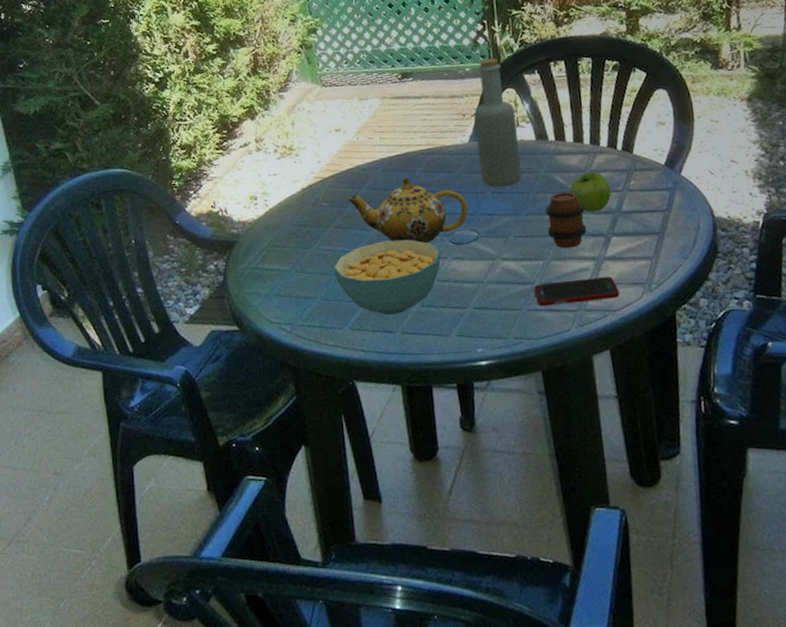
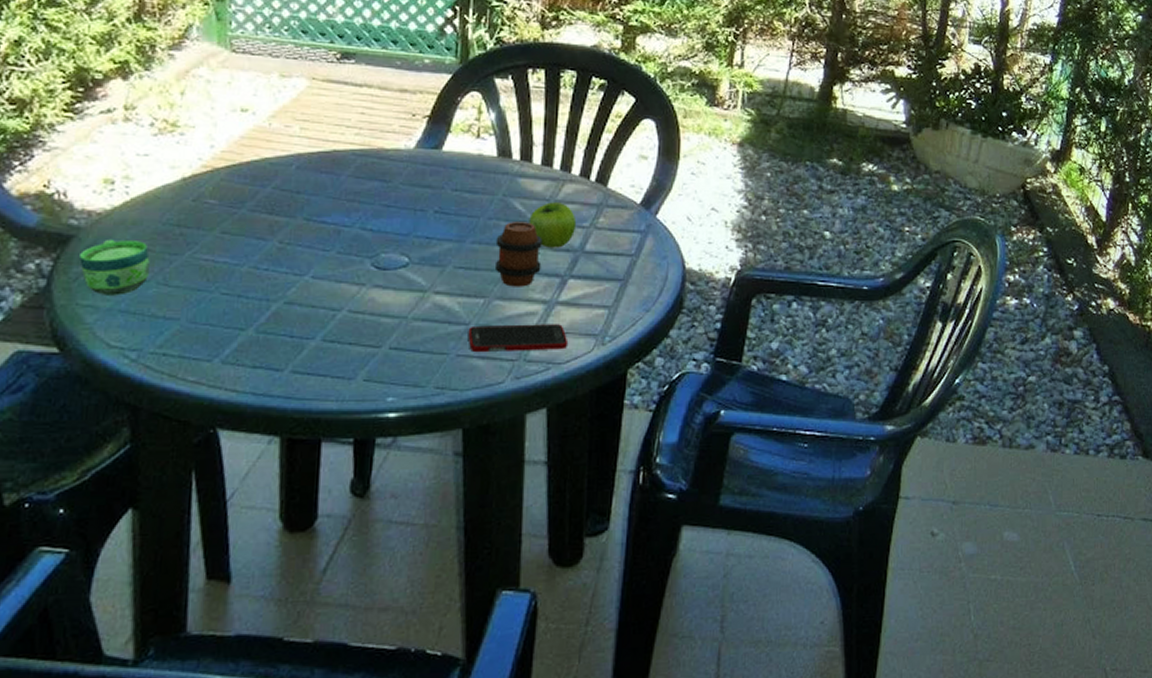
cup: none [242,240,290,284] -> present [79,239,150,296]
cereal bowl: present [333,239,441,315] -> none [210,255,357,350]
teapot: present [348,177,468,244] -> none [244,181,402,265]
bottle: present [474,58,521,188] -> none [423,52,477,207]

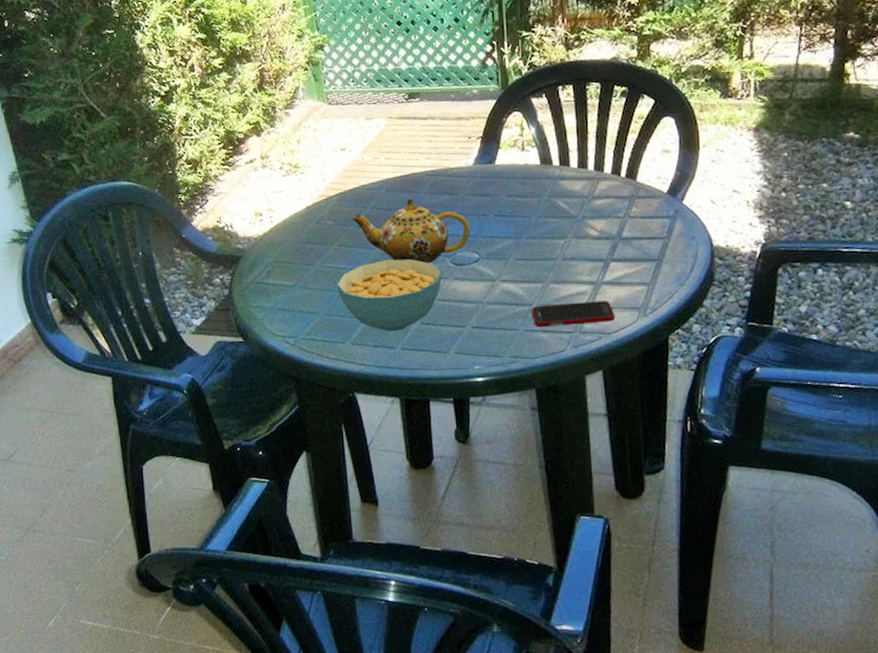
cup: present [79,239,150,296] -> none [247,256,294,299]
cereal bowl: none [210,255,357,350] -> present [337,258,442,332]
teapot: none [244,181,402,265] -> present [352,198,470,264]
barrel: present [494,222,543,287] -> none [546,217,586,272]
fruit: present [529,202,577,248] -> none [572,198,613,238]

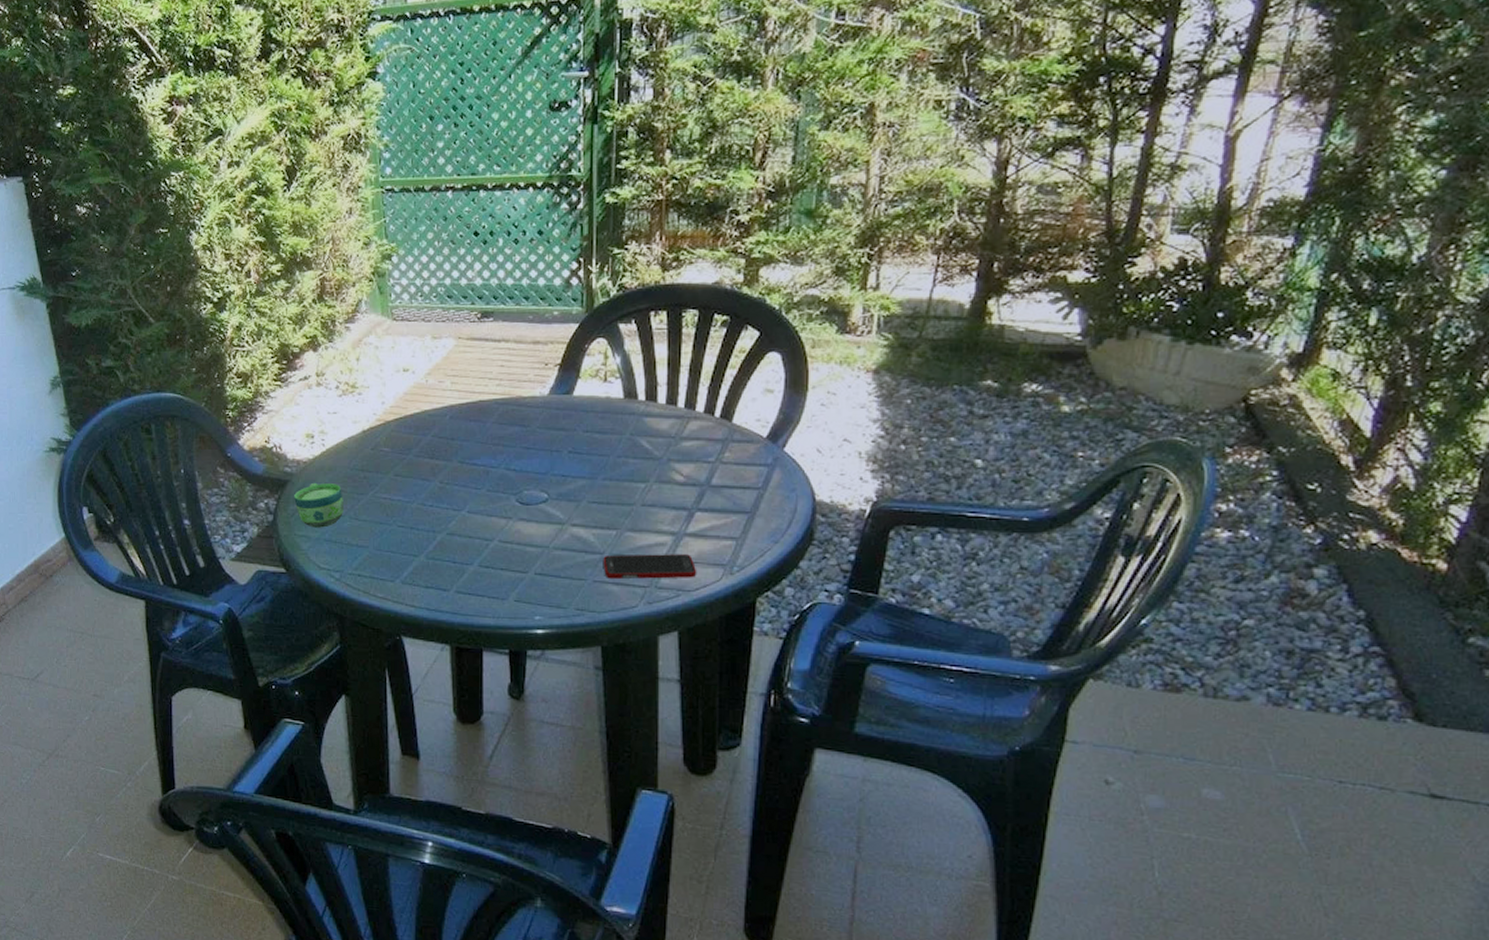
cup: none [247,256,294,299] -> present [294,482,343,528]
cereal bowl: present [337,258,442,332] -> none [389,494,505,573]
teapot: present [352,198,470,264] -> none [410,428,540,501]

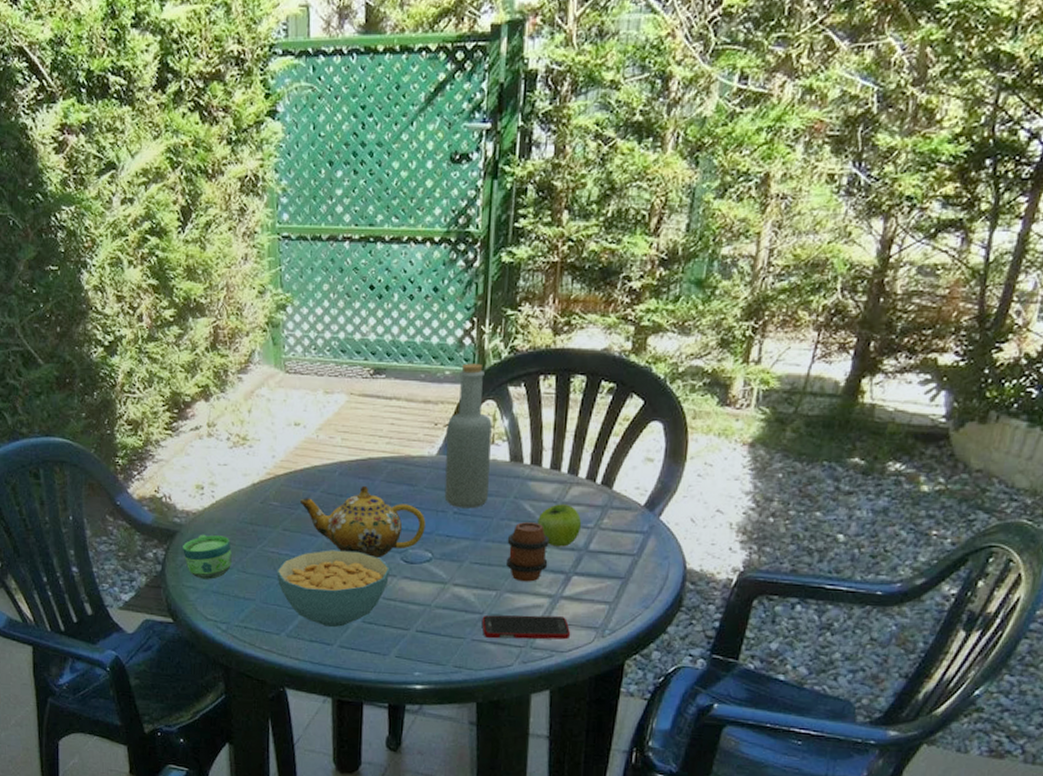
cereal bowl: none [389,494,505,573] -> present [277,550,390,628]
teapot: none [410,428,540,501] -> present [299,485,426,559]
bottle: none [557,302,604,447] -> present [444,363,492,509]
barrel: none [625,459,669,520] -> present [505,522,550,582]
fruit: none [656,439,702,483] -> present [537,504,582,547]

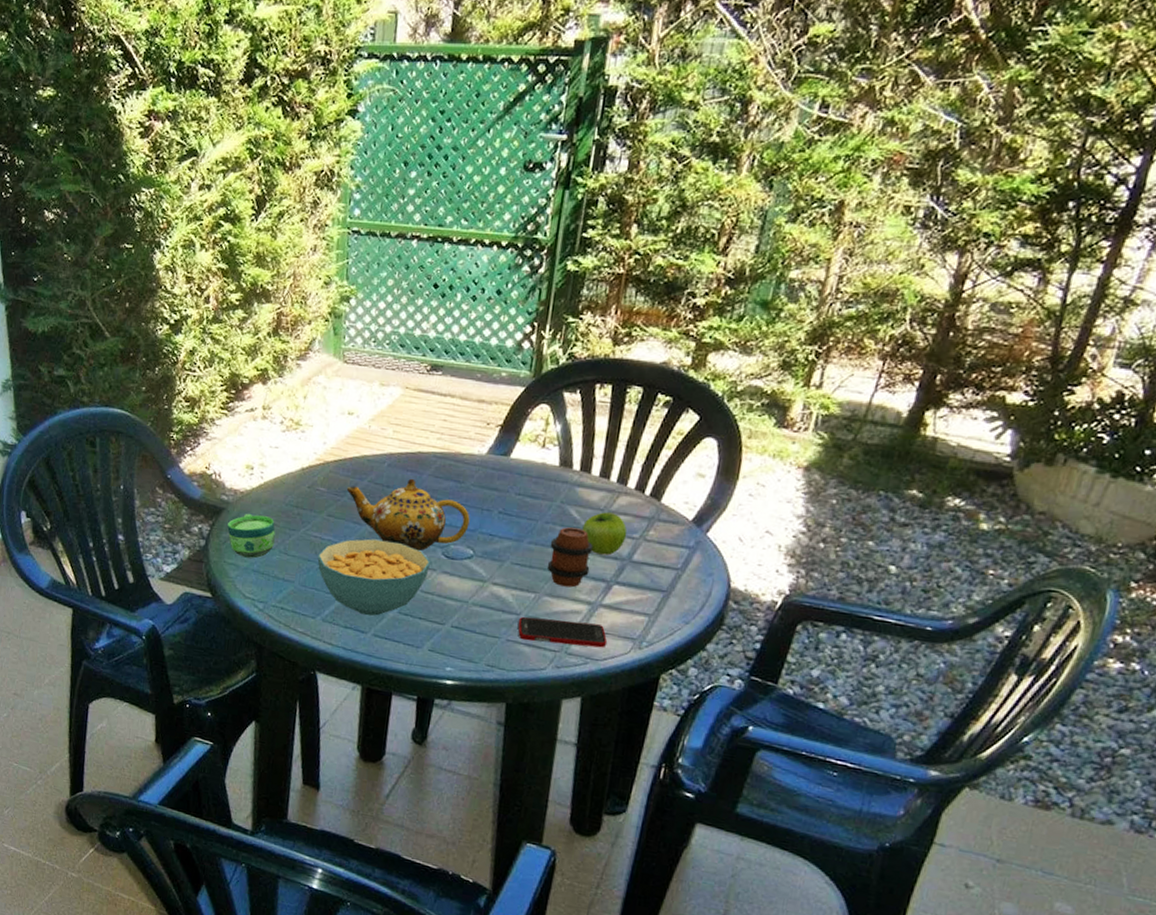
bottle: present [444,363,492,509] -> none [490,366,545,510]

